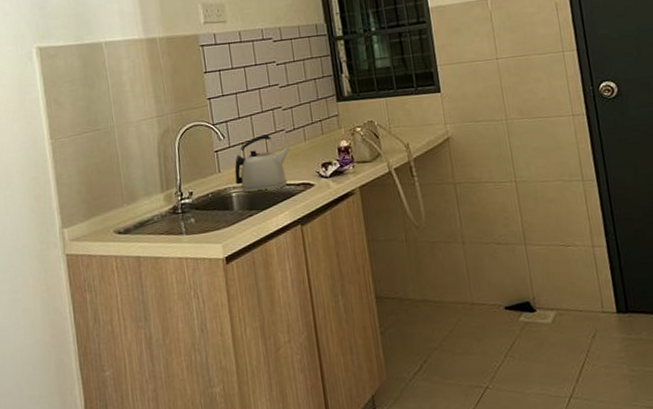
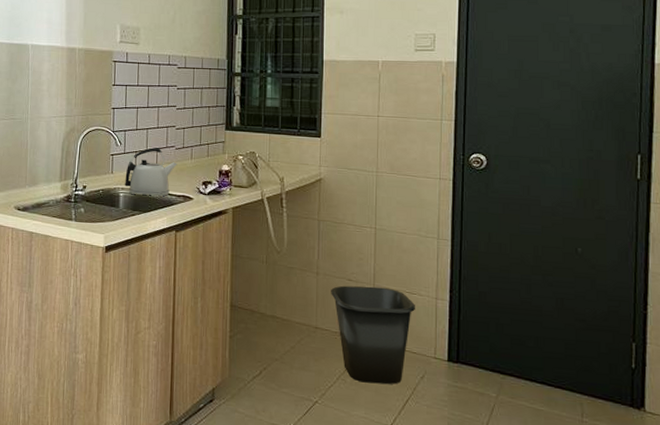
waste bin: none [481,244,574,355] -> present [331,285,415,384]

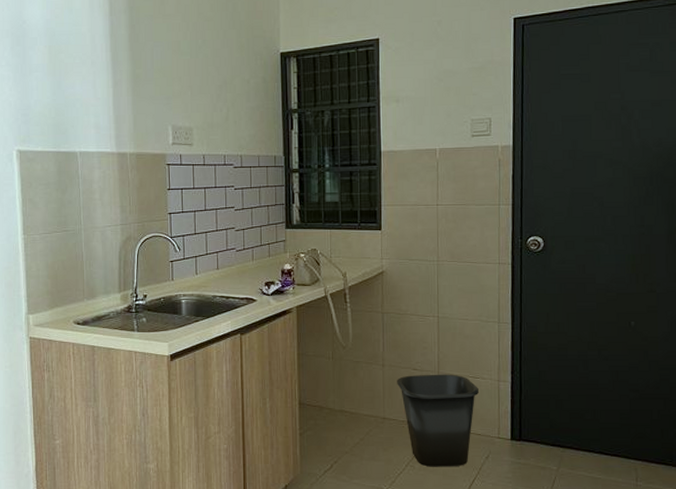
kettle: present [125,147,178,196] -> none [186,250,239,301]

